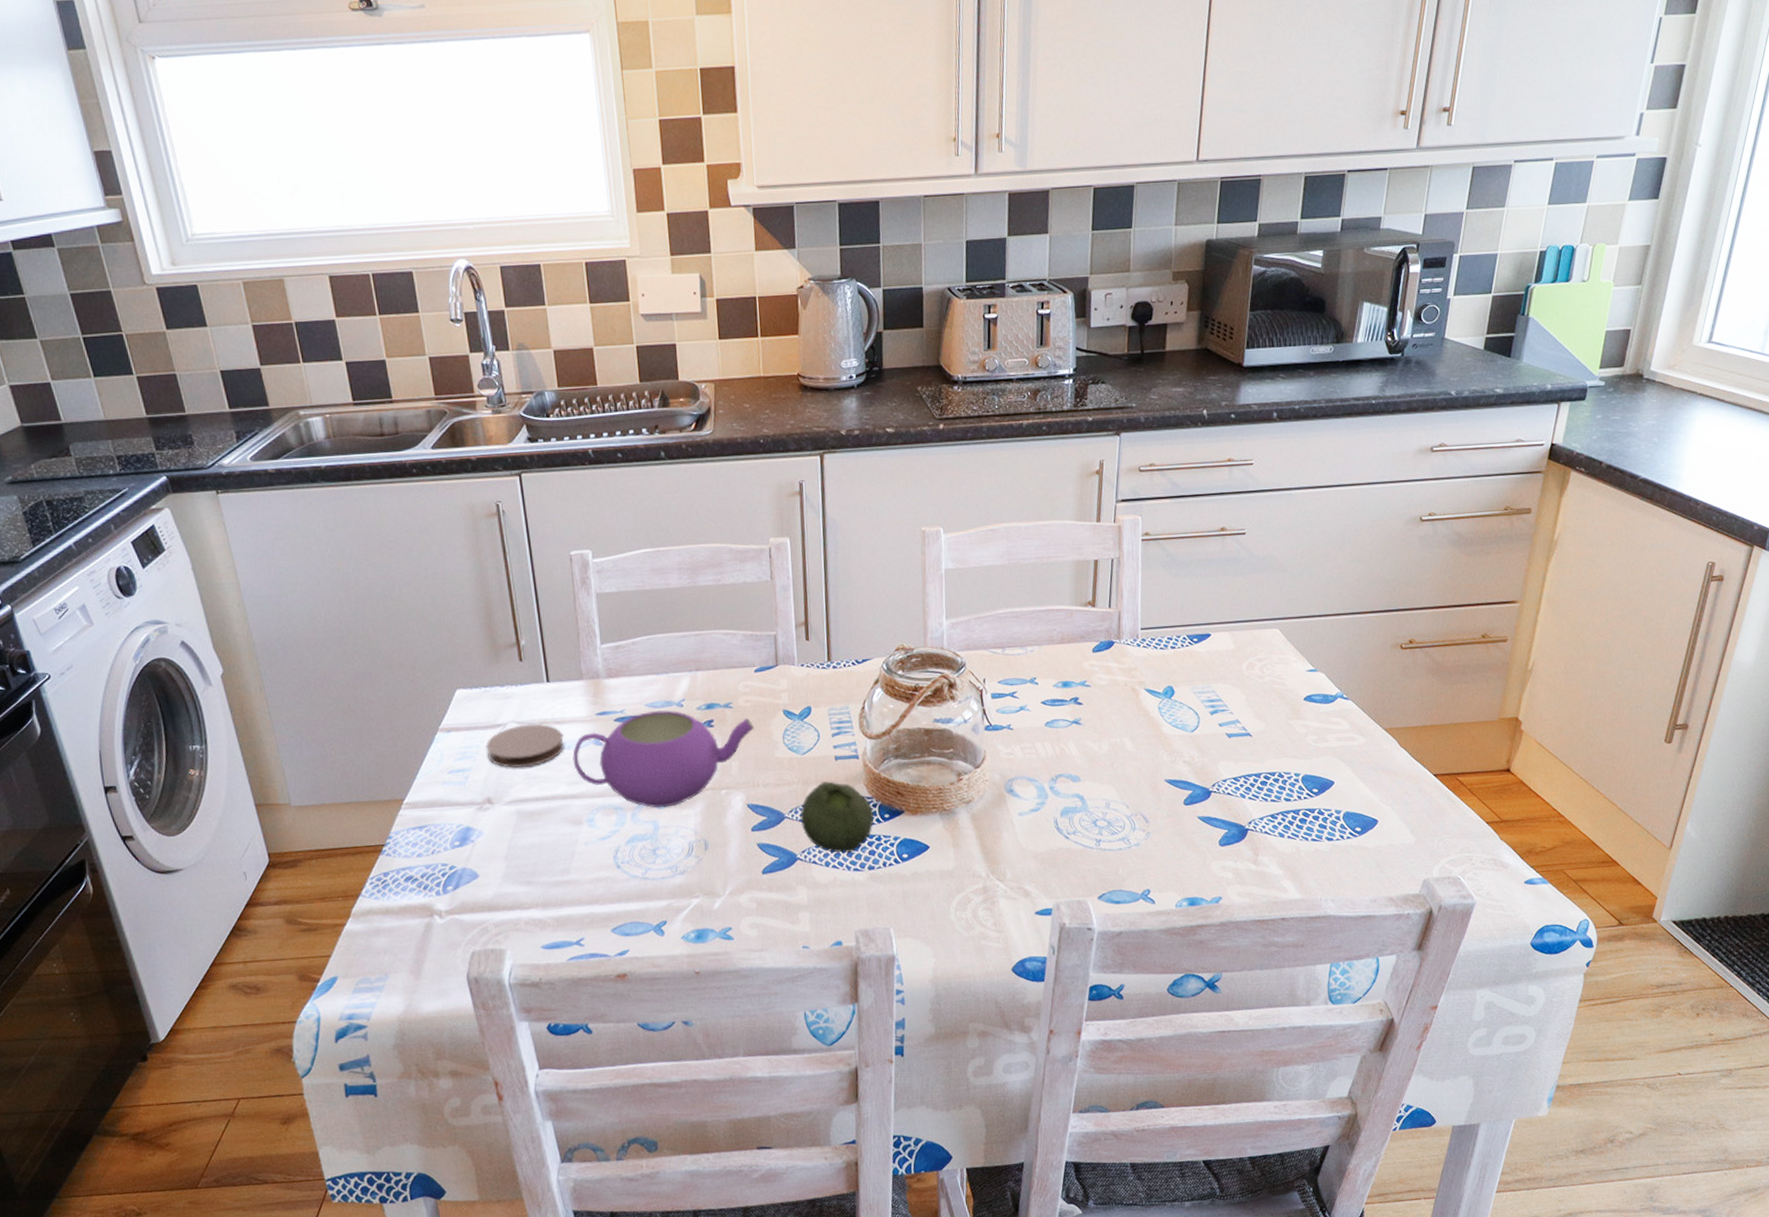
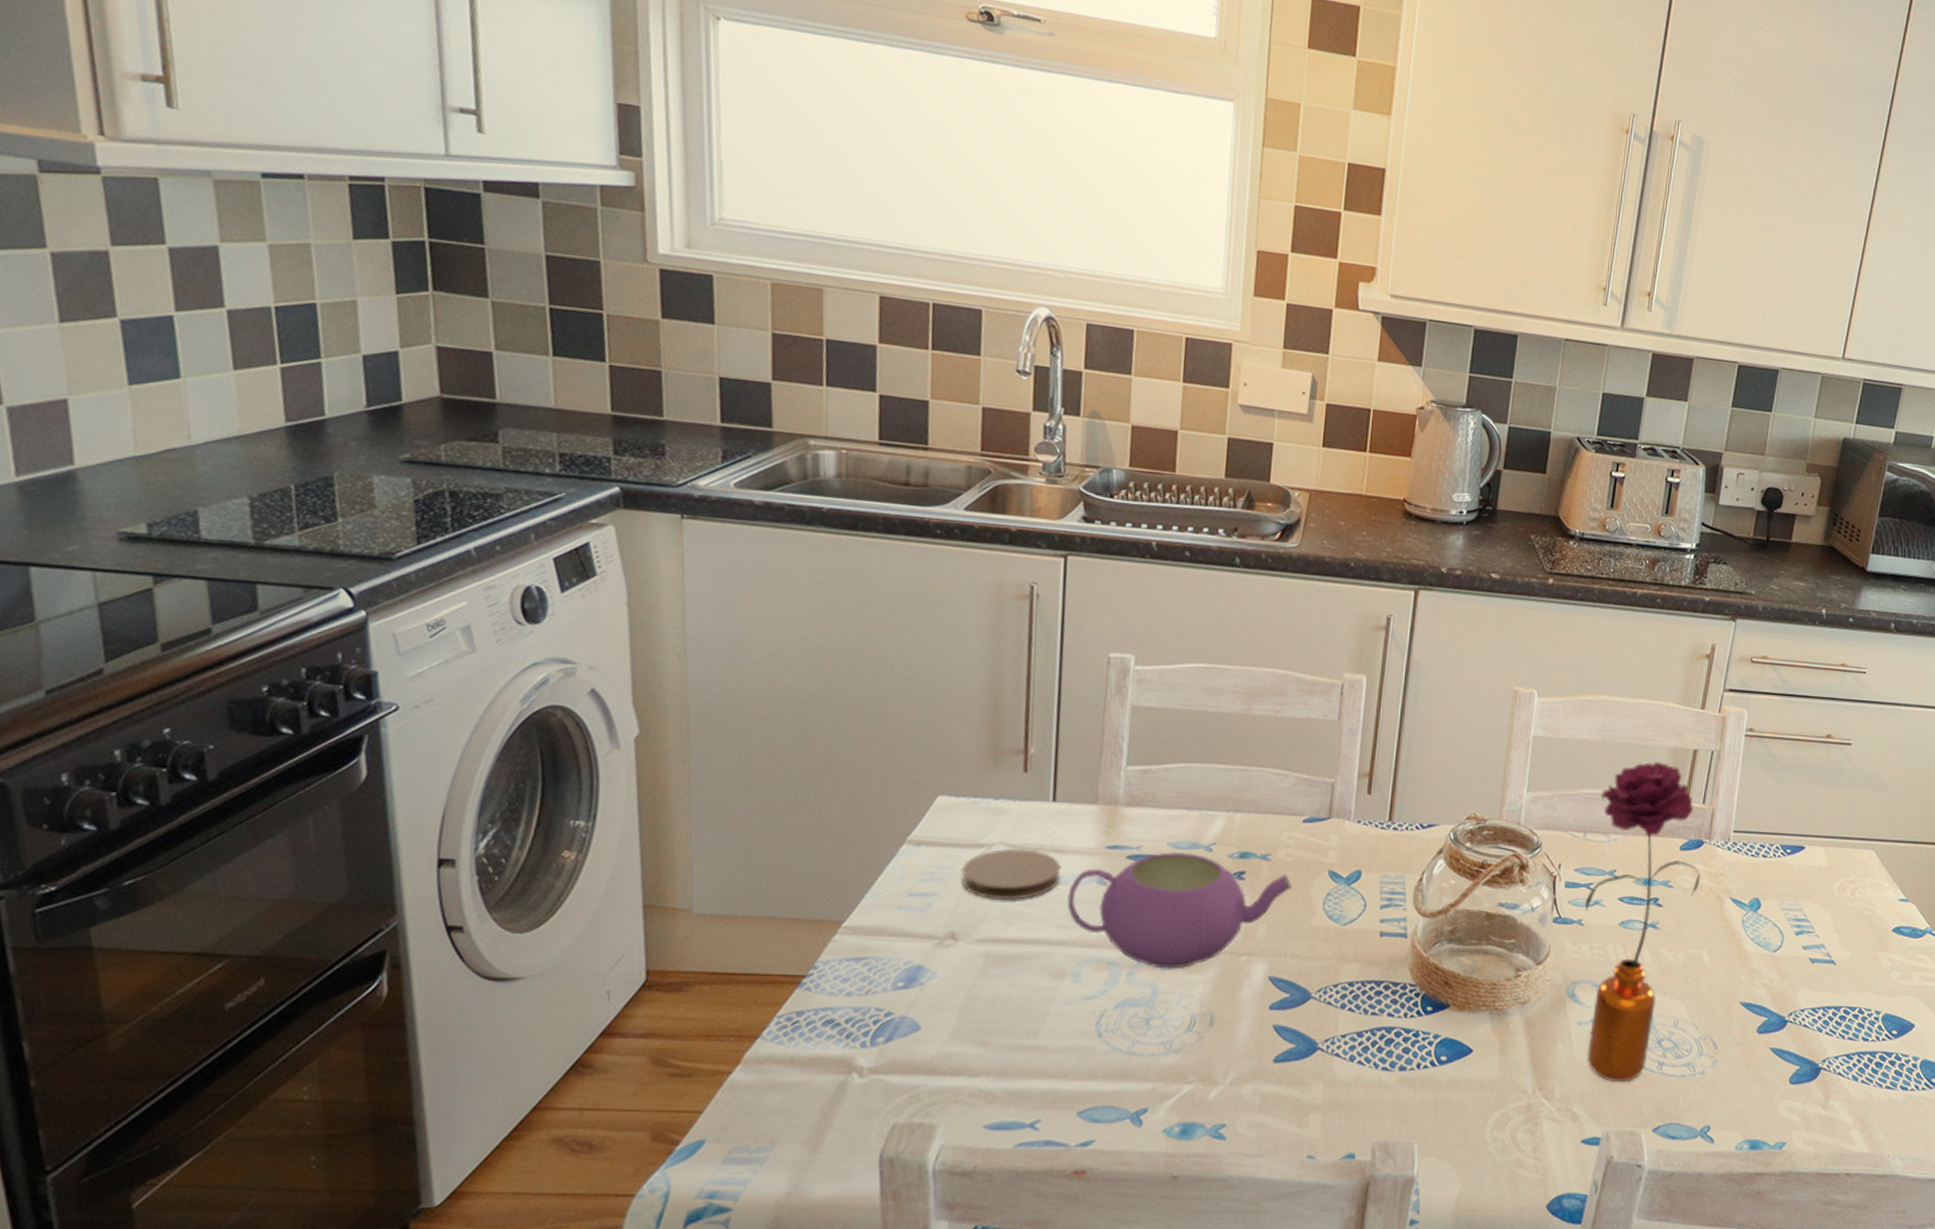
fruit: present [800,781,874,853] -> none [1328,960,1416,1047]
flower: none [1011,576,1115,861] -> present [1584,761,1701,1083]

